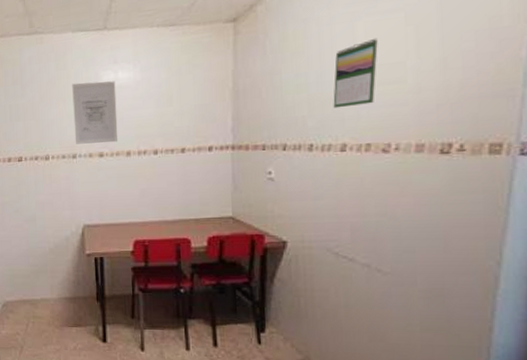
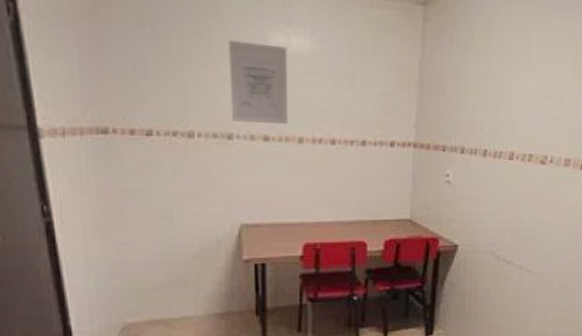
calendar: present [333,37,378,109] -> none [506,52,546,117]

